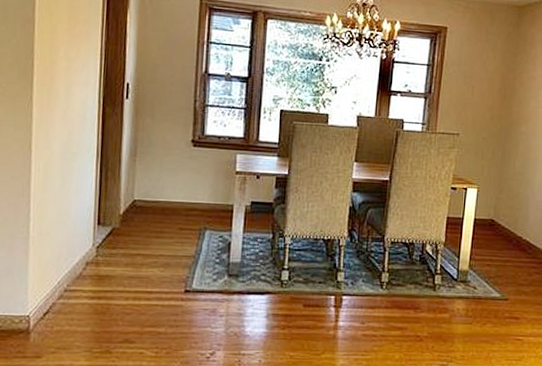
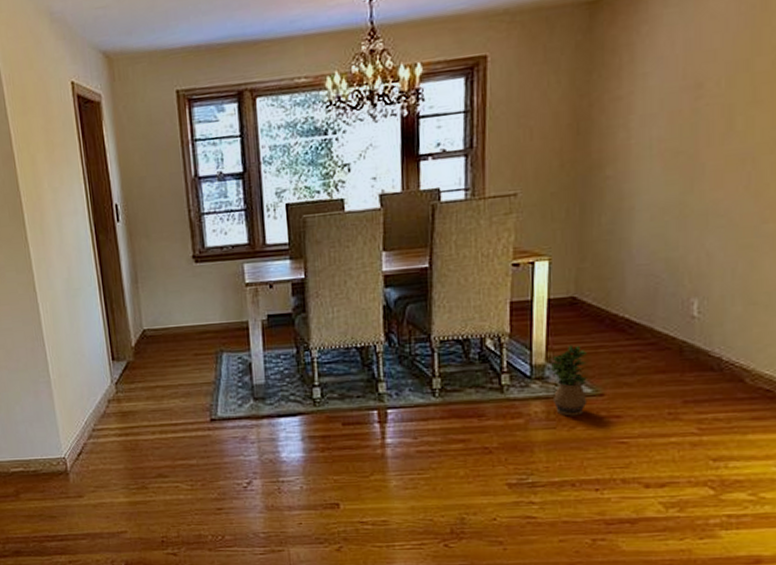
potted plant: none [471,256,498,315] -> present [550,344,589,416]

